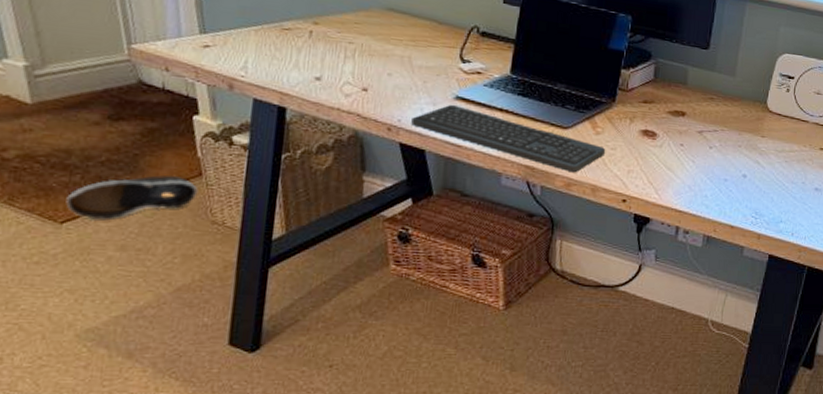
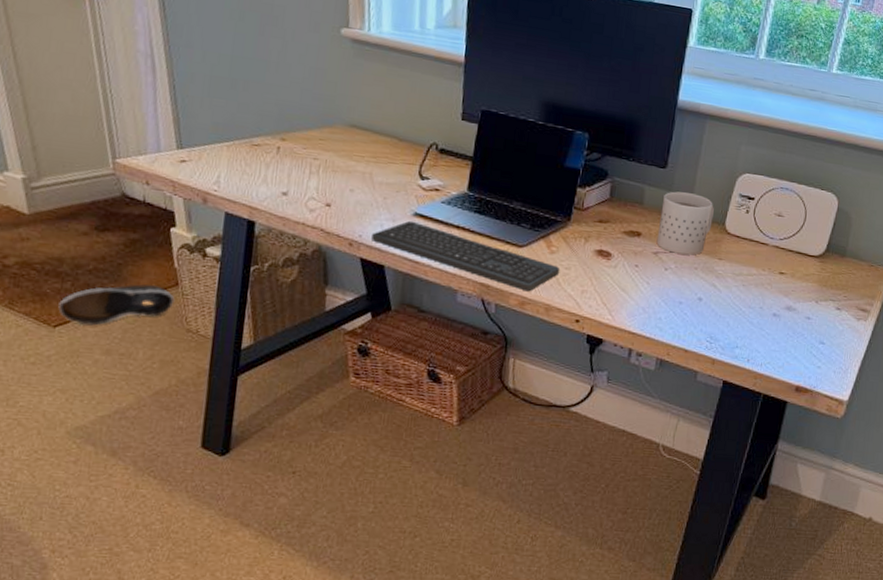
mug: none [701,71,756,134] -> present [656,191,714,255]

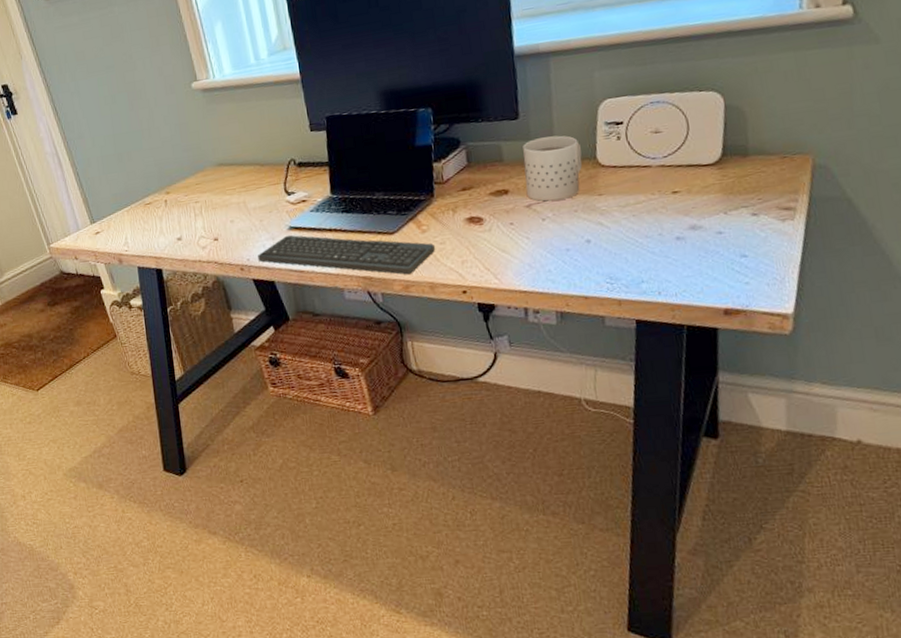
shoe: present [58,284,175,326] -> none [36,341,117,385]

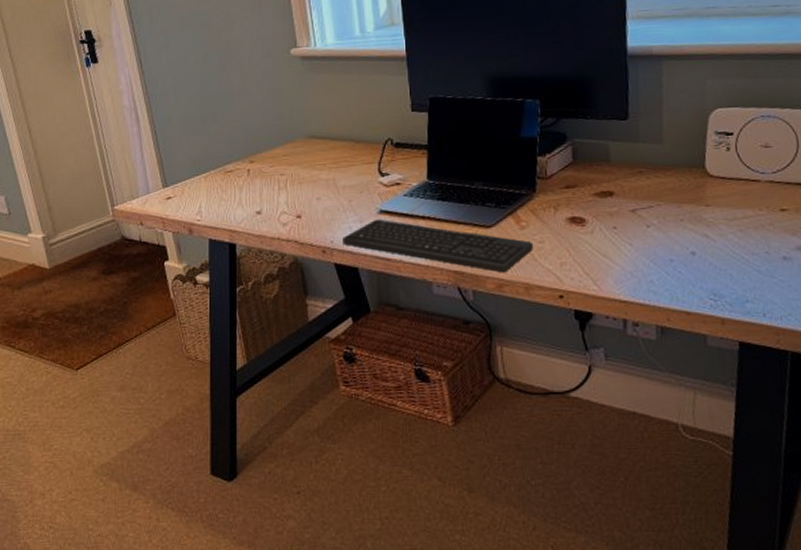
mug: present [522,135,583,202] -> none [630,140,691,208]

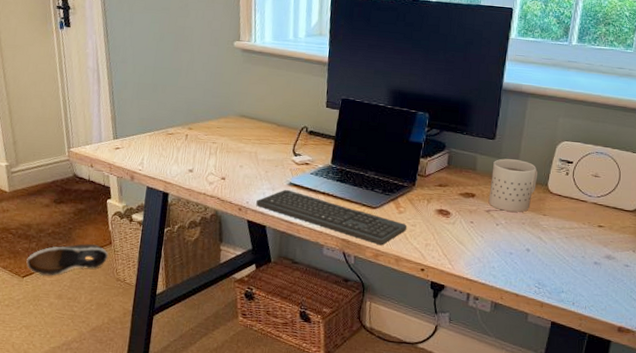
shoe: none [79,319,174,365] -> present [26,243,109,276]
mug: none [630,140,691,208] -> present [488,158,537,212]

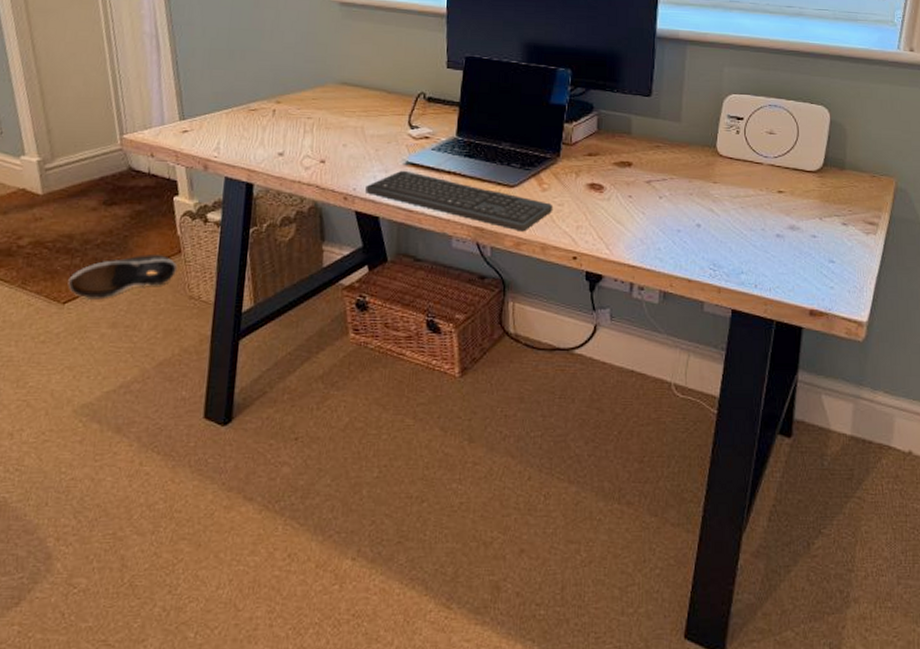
mug: present [488,158,537,212] -> none [648,118,703,181]

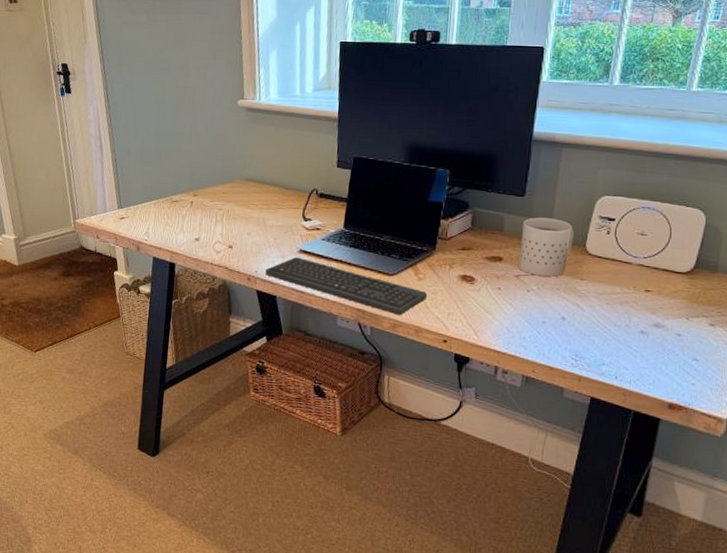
shoe: present [67,254,178,300] -> none [38,317,118,350]
mug: none [648,118,703,181] -> present [518,217,574,277]

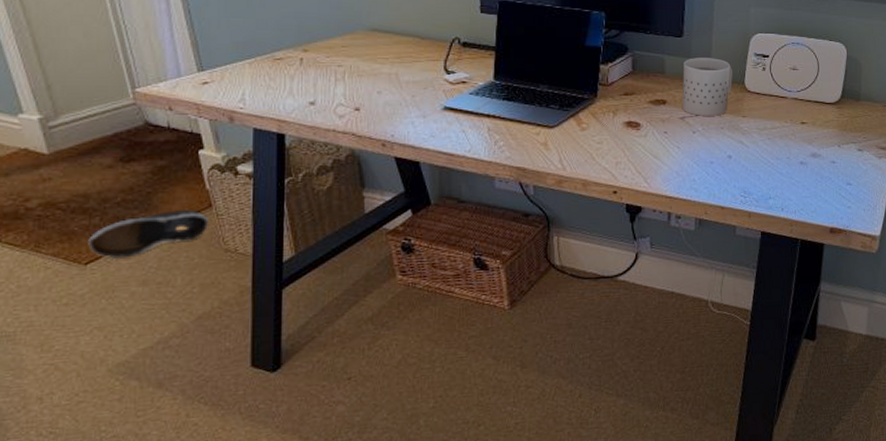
shoe: none [38,317,118,350] -> present [88,210,210,259]
computer keyboard: present [265,256,428,314] -> none [404,115,593,169]

